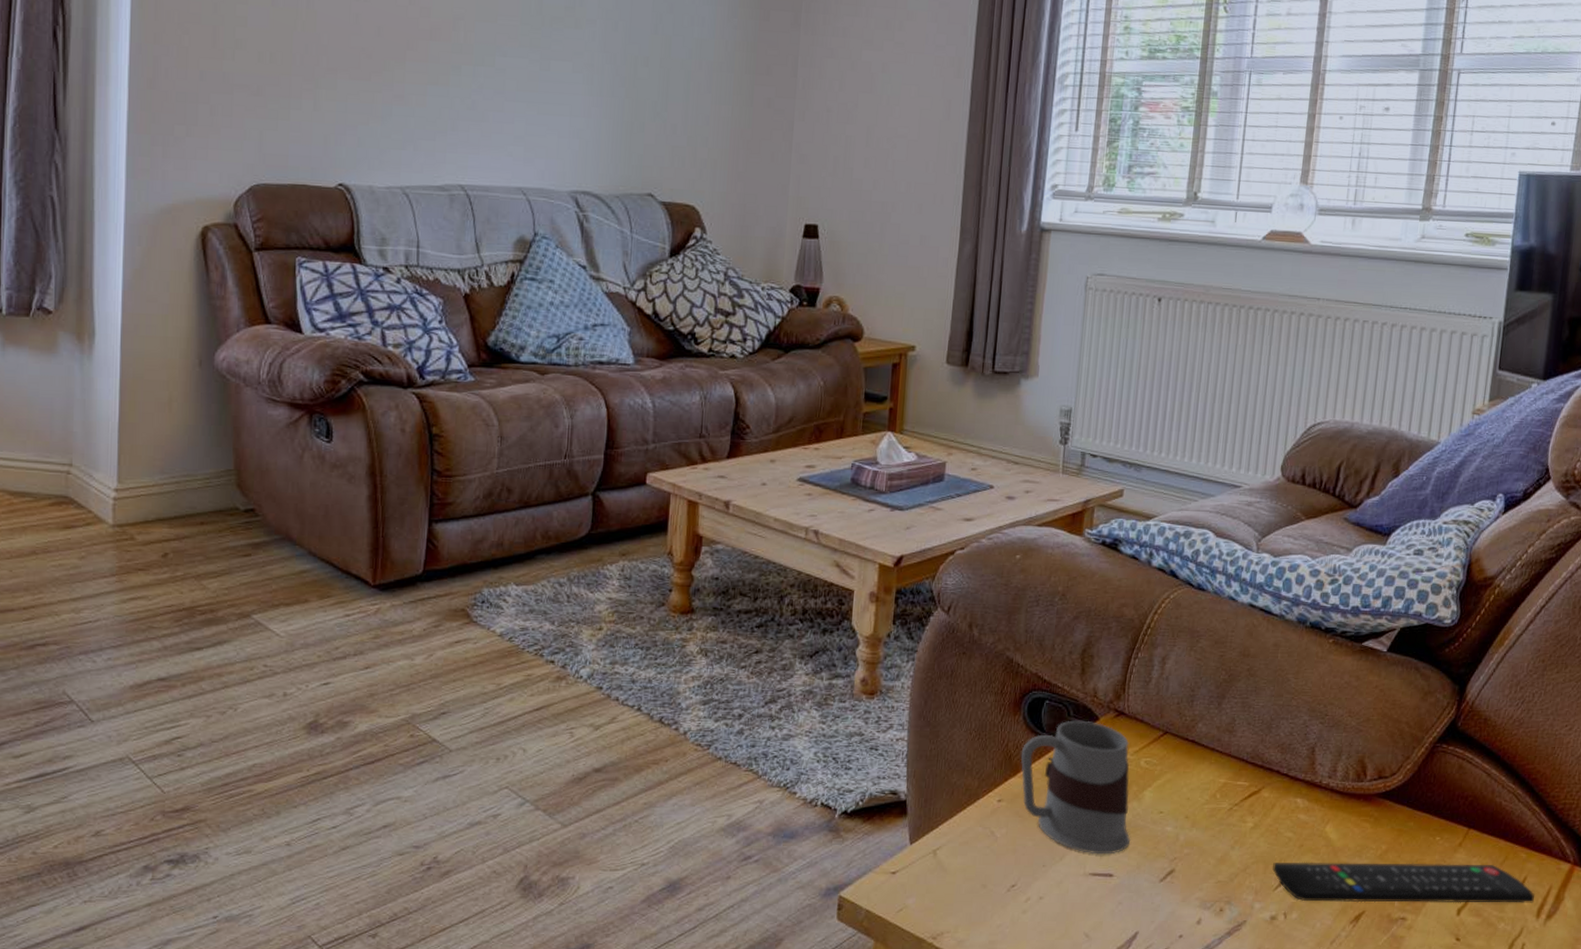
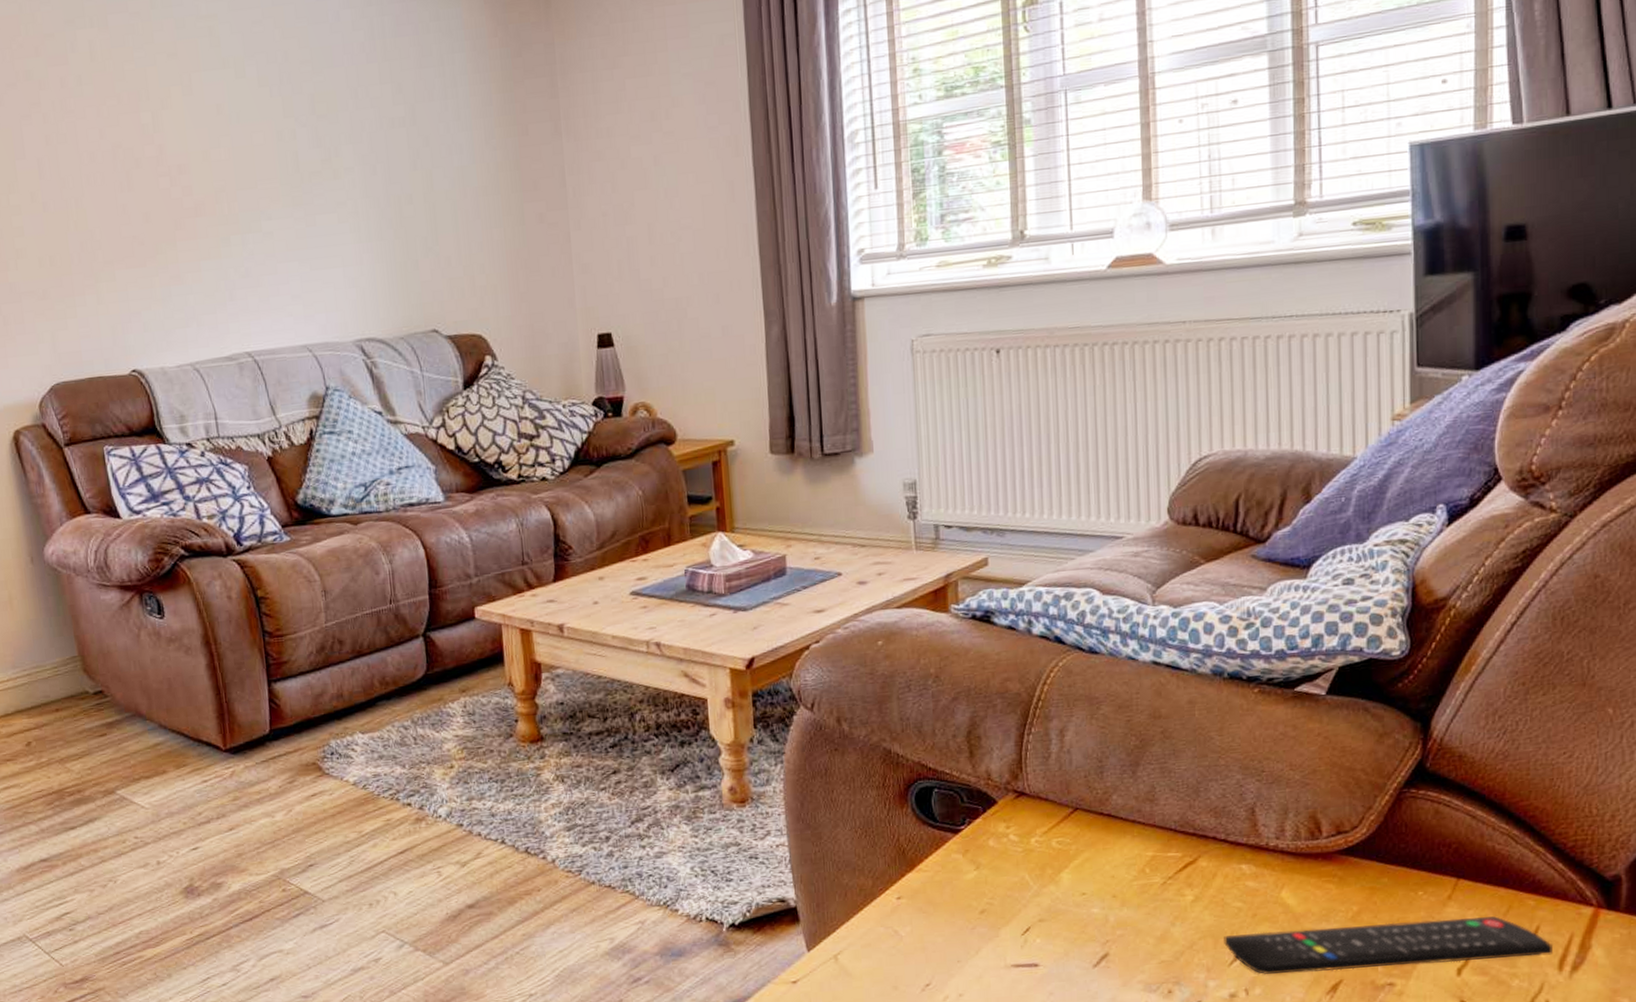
mug: present [1020,720,1131,855] -> none [915,805,1053,945]

